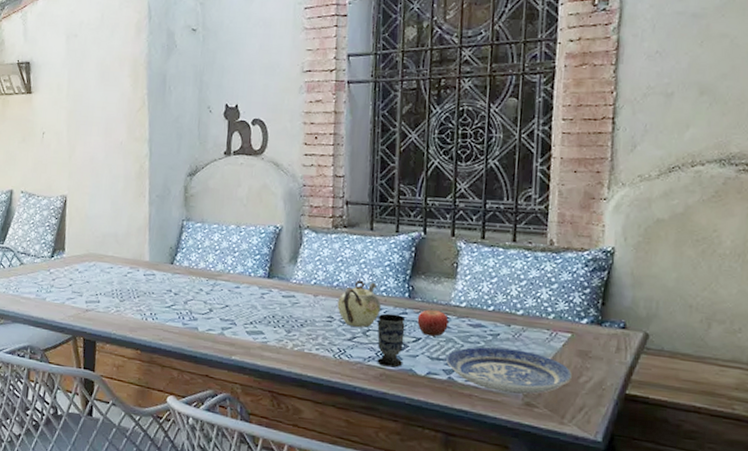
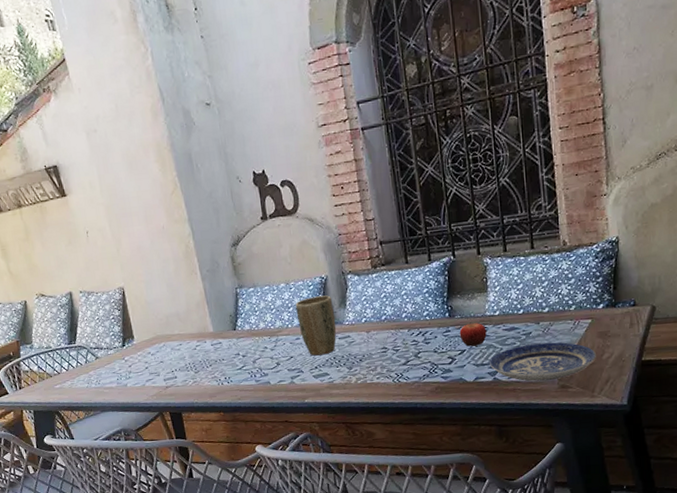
plant pot: none [241,245,283,311] -> present [295,295,337,356]
teapot: present [337,280,382,328] -> none [388,309,427,352]
cup: present [377,313,406,368] -> none [425,333,454,381]

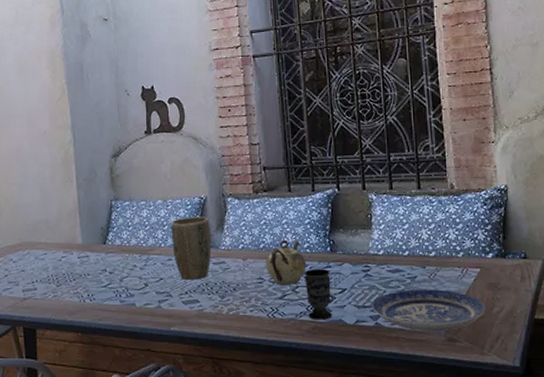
teapot: none [388,309,427,352] -> present [266,240,307,285]
cup: none [425,333,454,381] -> present [304,269,333,320]
fruit: present [459,322,487,347] -> none [341,259,370,286]

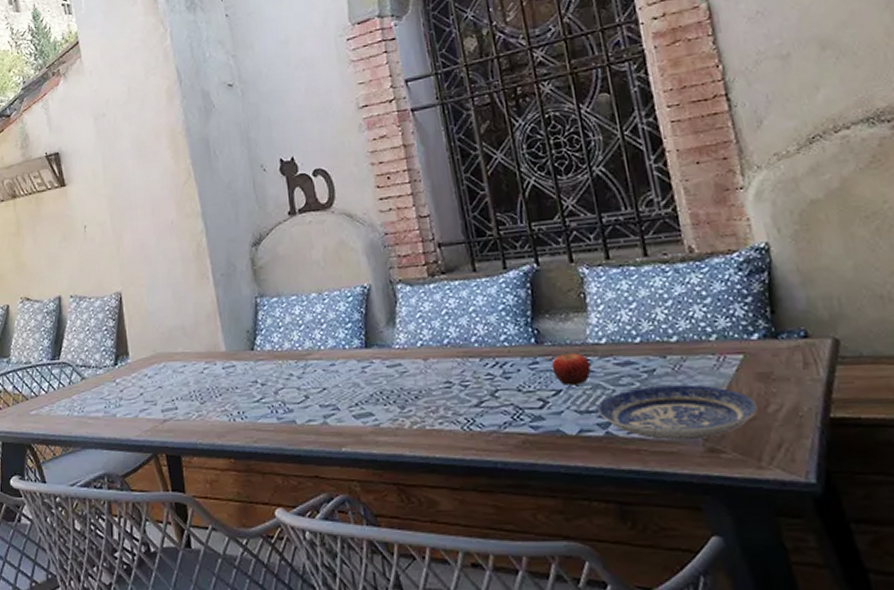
plant pot: present [171,217,212,280] -> none [329,310,384,389]
teapot: present [266,240,307,285] -> none [452,332,507,389]
cup: present [304,269,333,320] -> none [504,366,548,432]
fruit: none [341,259,370,286] -> present [551,352,591,386]

